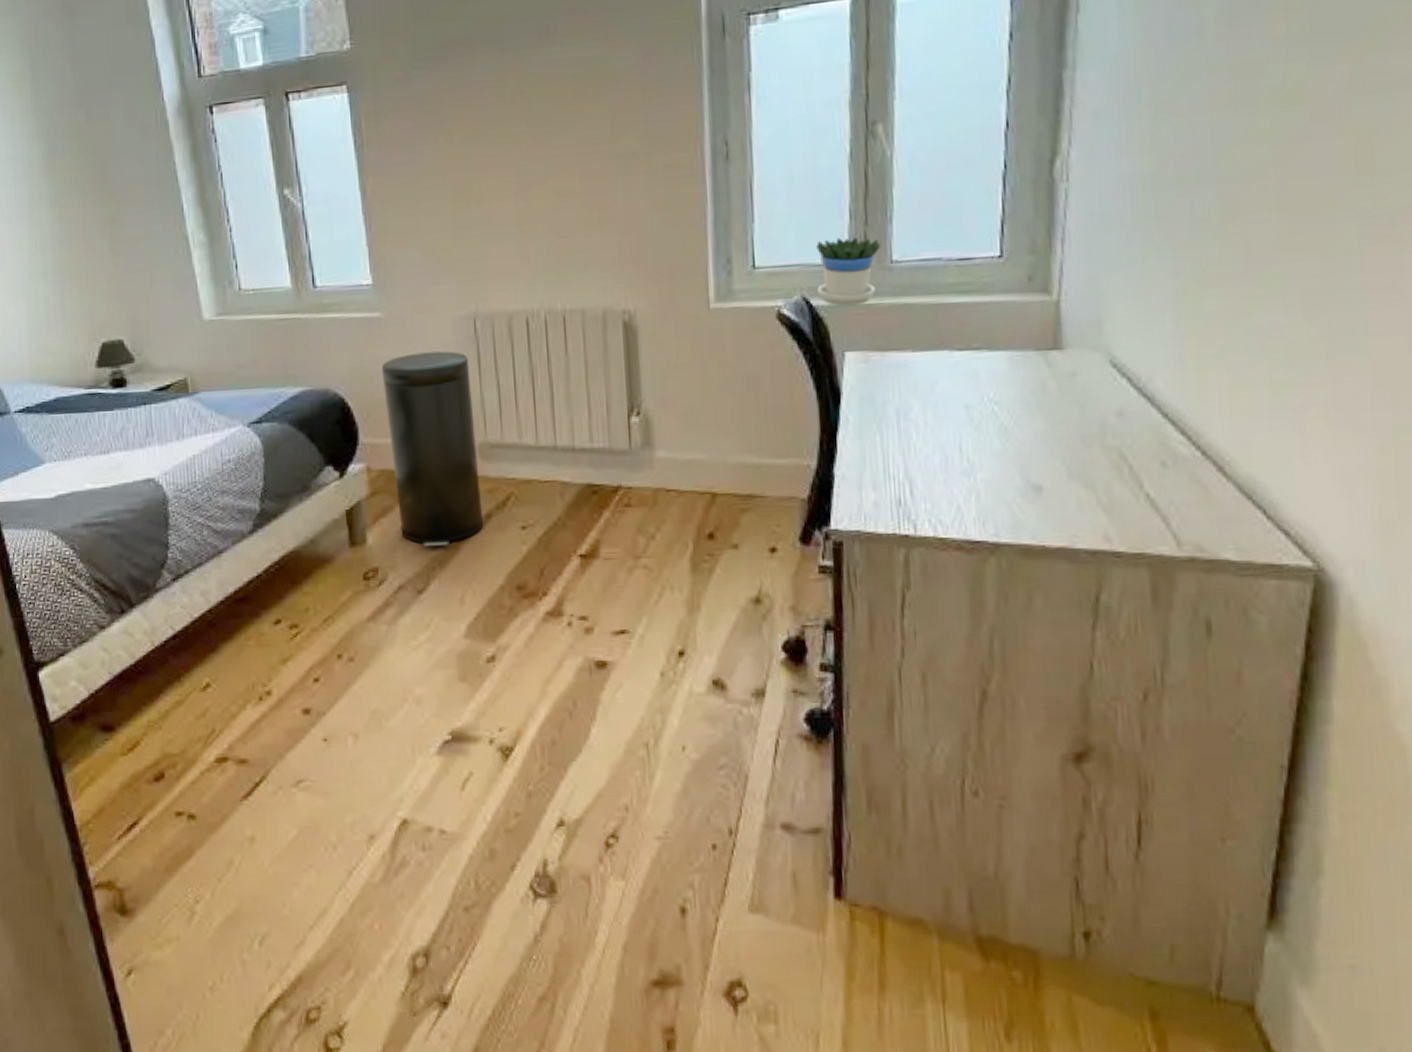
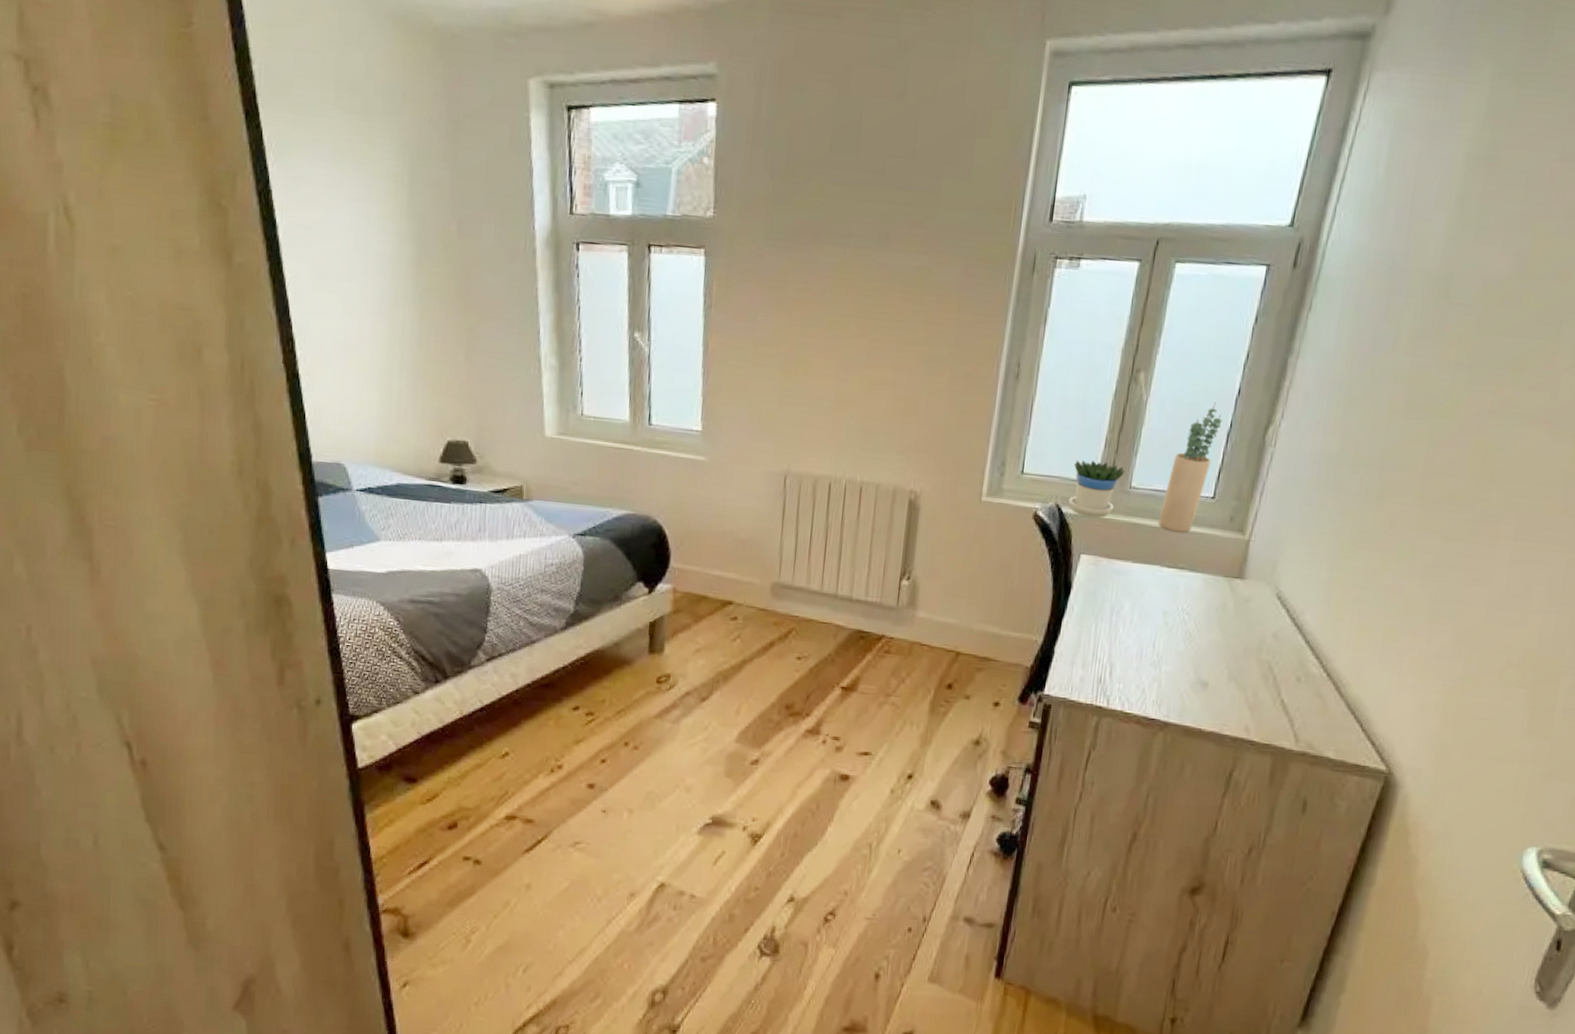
pedal bin: present [381,351,484,548] -> none [695,497,775,664]
vase: none [935,142,993,307] -> present [1158,402,1222,534]

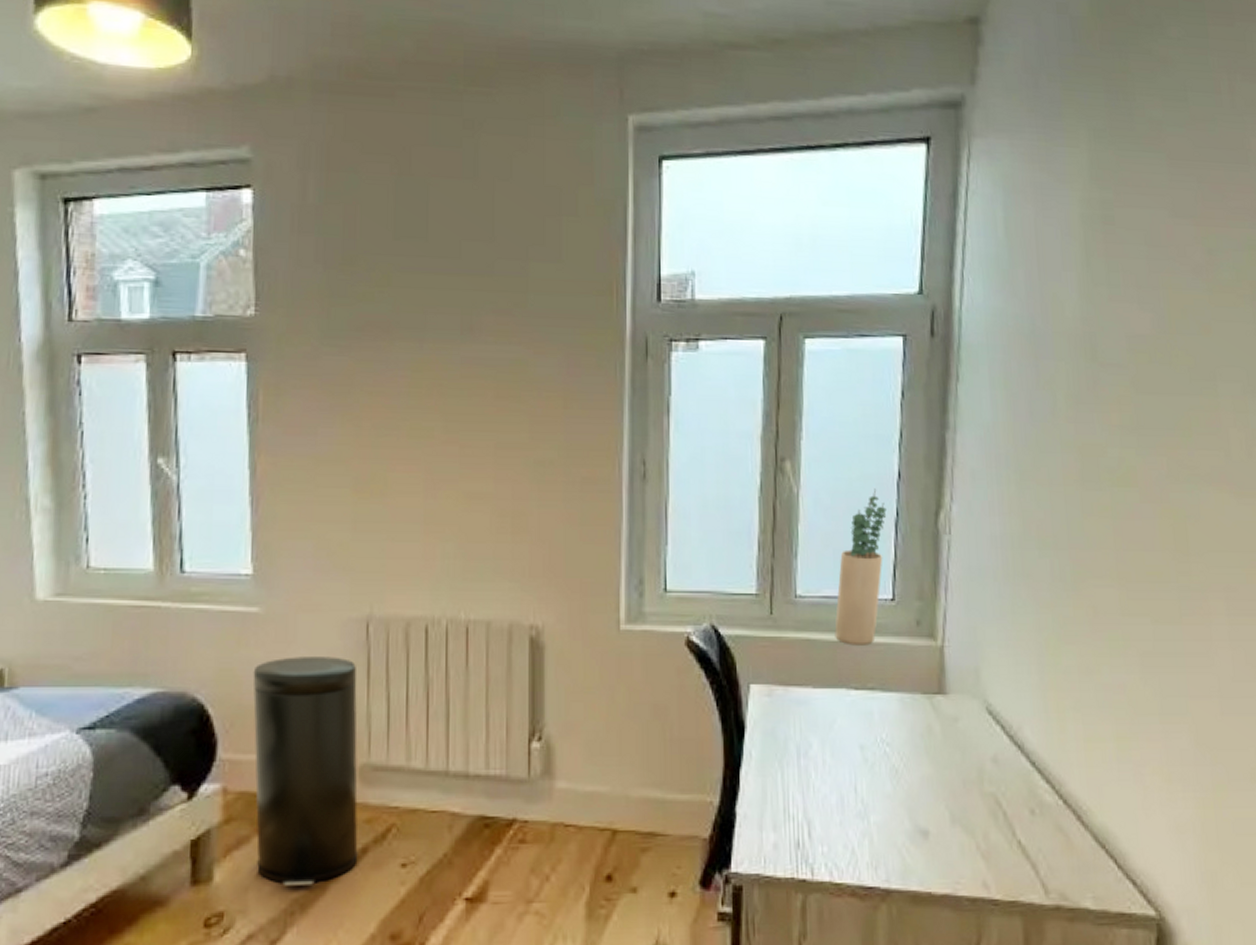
pedal bin: none [695,497,775,664] -> present [252,657,358,888]
flowerpot: present [1068,460,1124,519] -> none [726,568,786,638]

